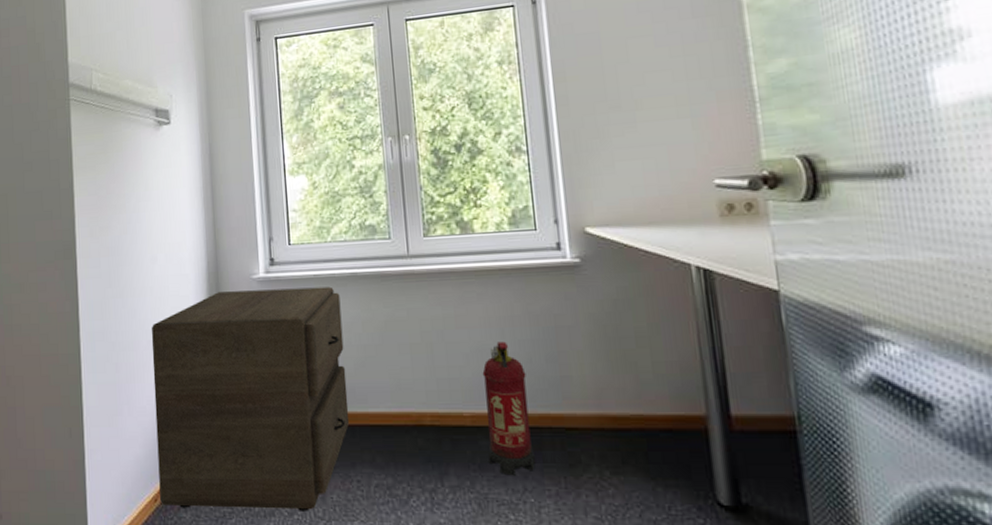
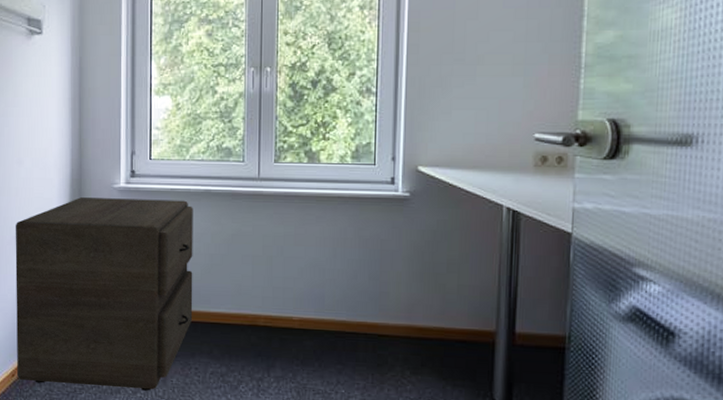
fire extinguisher: present [482,341,535,476] -> none [311,259,351,371]

